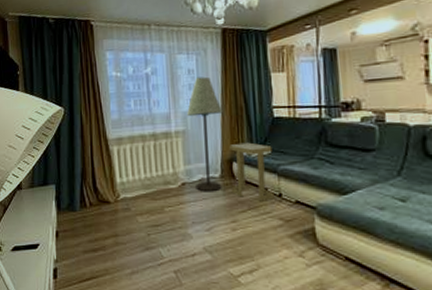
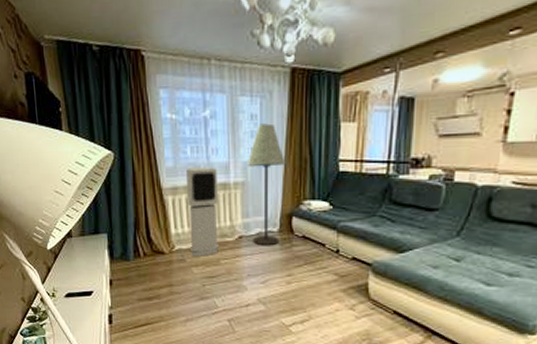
air purifier: none [129,118,164,205] -> present [185,167,220,257]
side table: present [230,142,275,202] -> none [289,197,334,257]

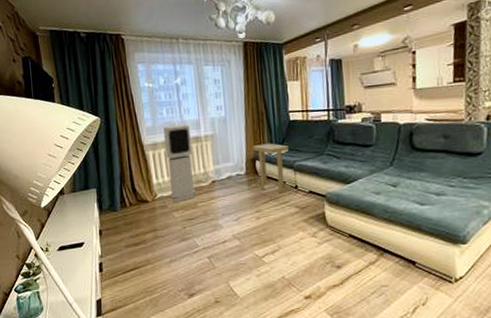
floor lamp: present [246,123,286,246] -> none [214,86,247,188]
side table: none [289,197,334,257] -> present [253,143,292,193]

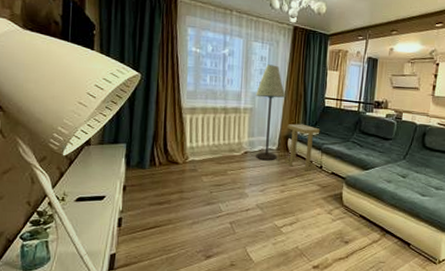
air purifier: present [163,124,196,202] -> none [201,93,231,168]
floor lamp: none [214,86,247,188] -> present [255,64,286,161]

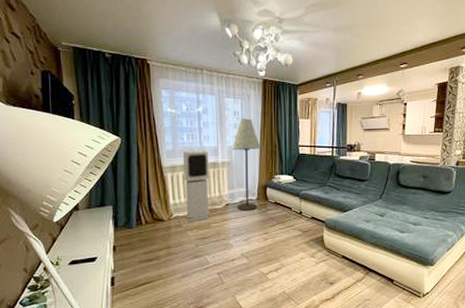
air purifier: none [201,93,231,168] -> present [182,150,211,222]
side table: present [284,123,320,171] -> none [265,172,297,218]

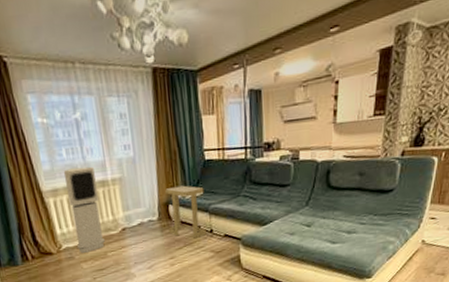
floor lamp: present [231,118,261,211] -> none [121,121,160,235]
side table: none [265,172,297,218] -> present [165,185,207,238]

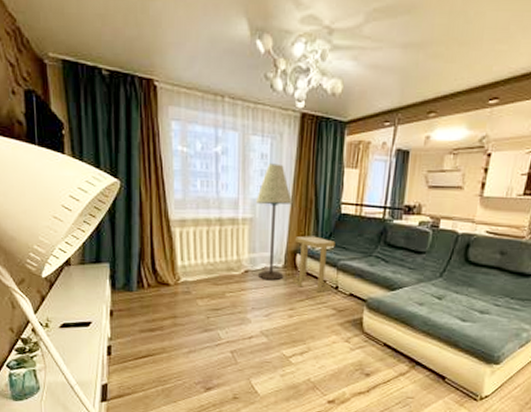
air purifier: present [63,166,106,253] -> none [194,201,226,289]
floor lamp: none [121,121,160,235] -> present [255,163,293,281]

